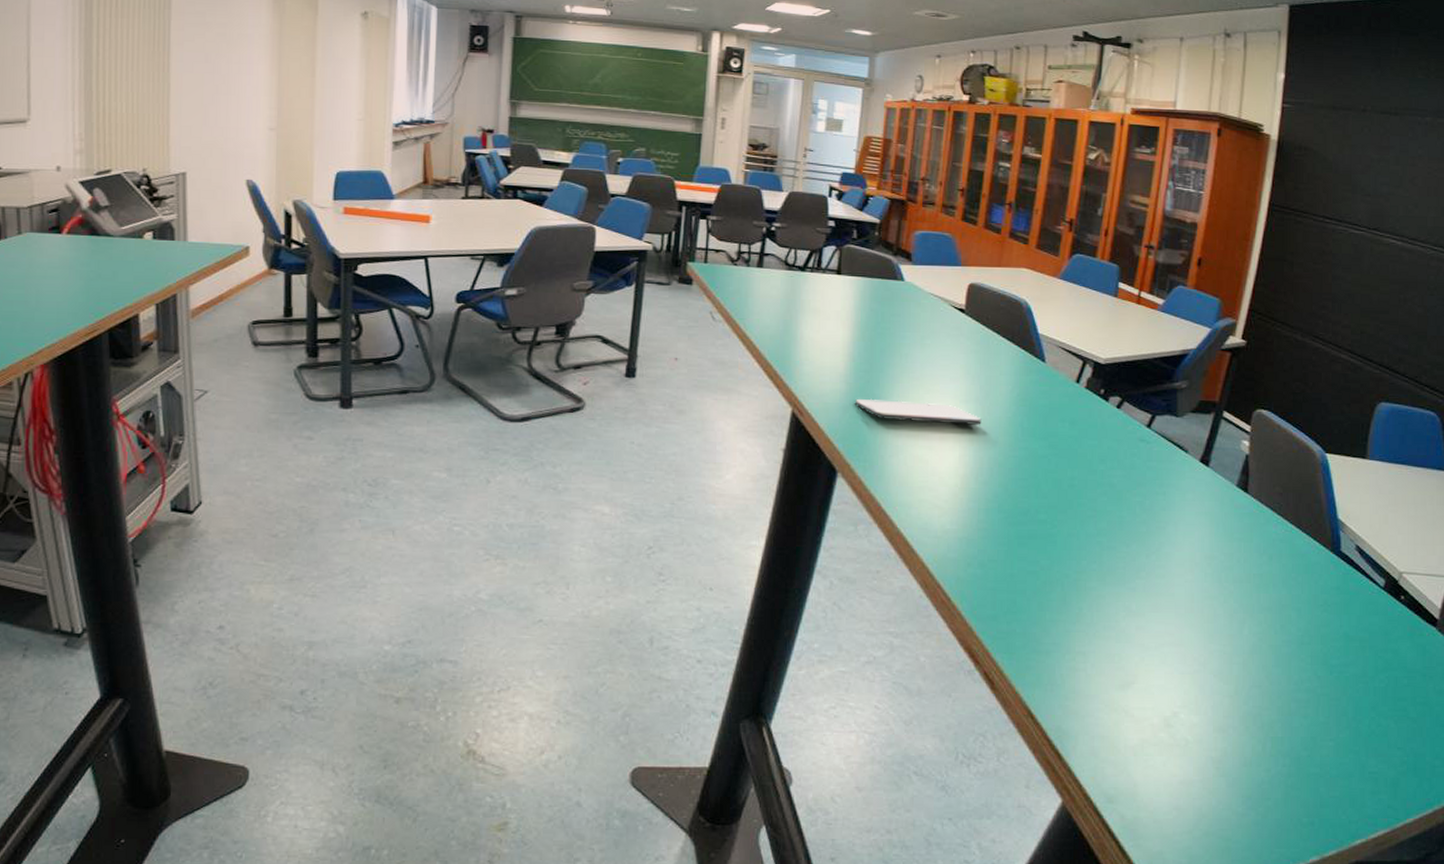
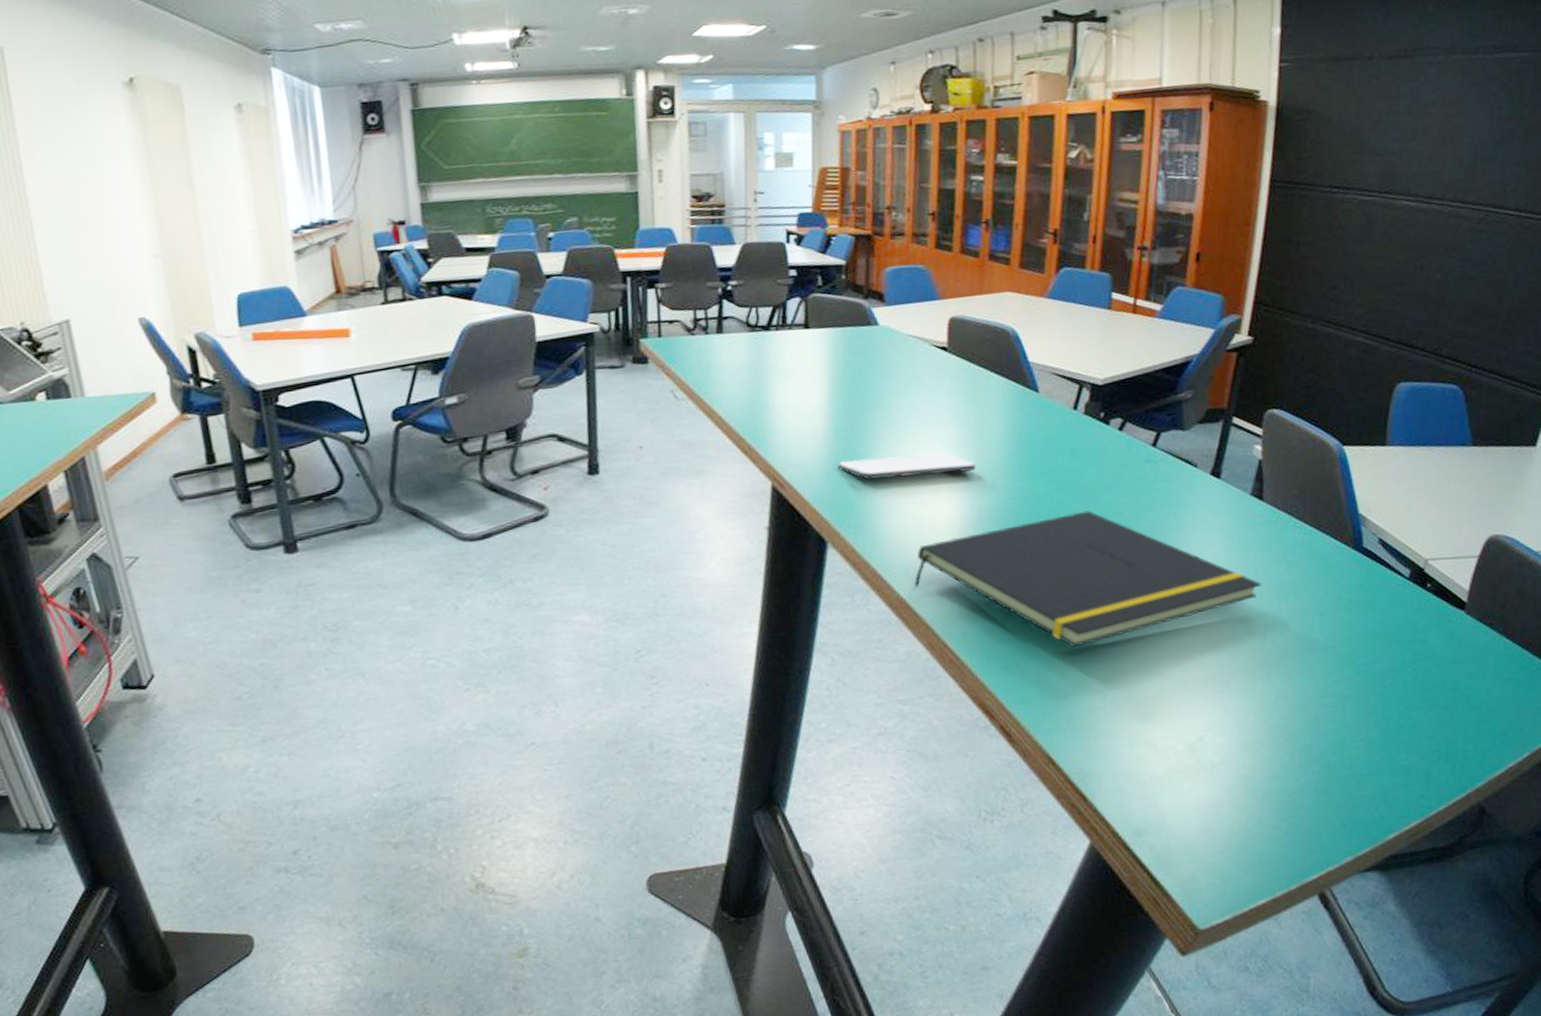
notepad: none [915,478,1243,607] -> present [914,510,1262,648]

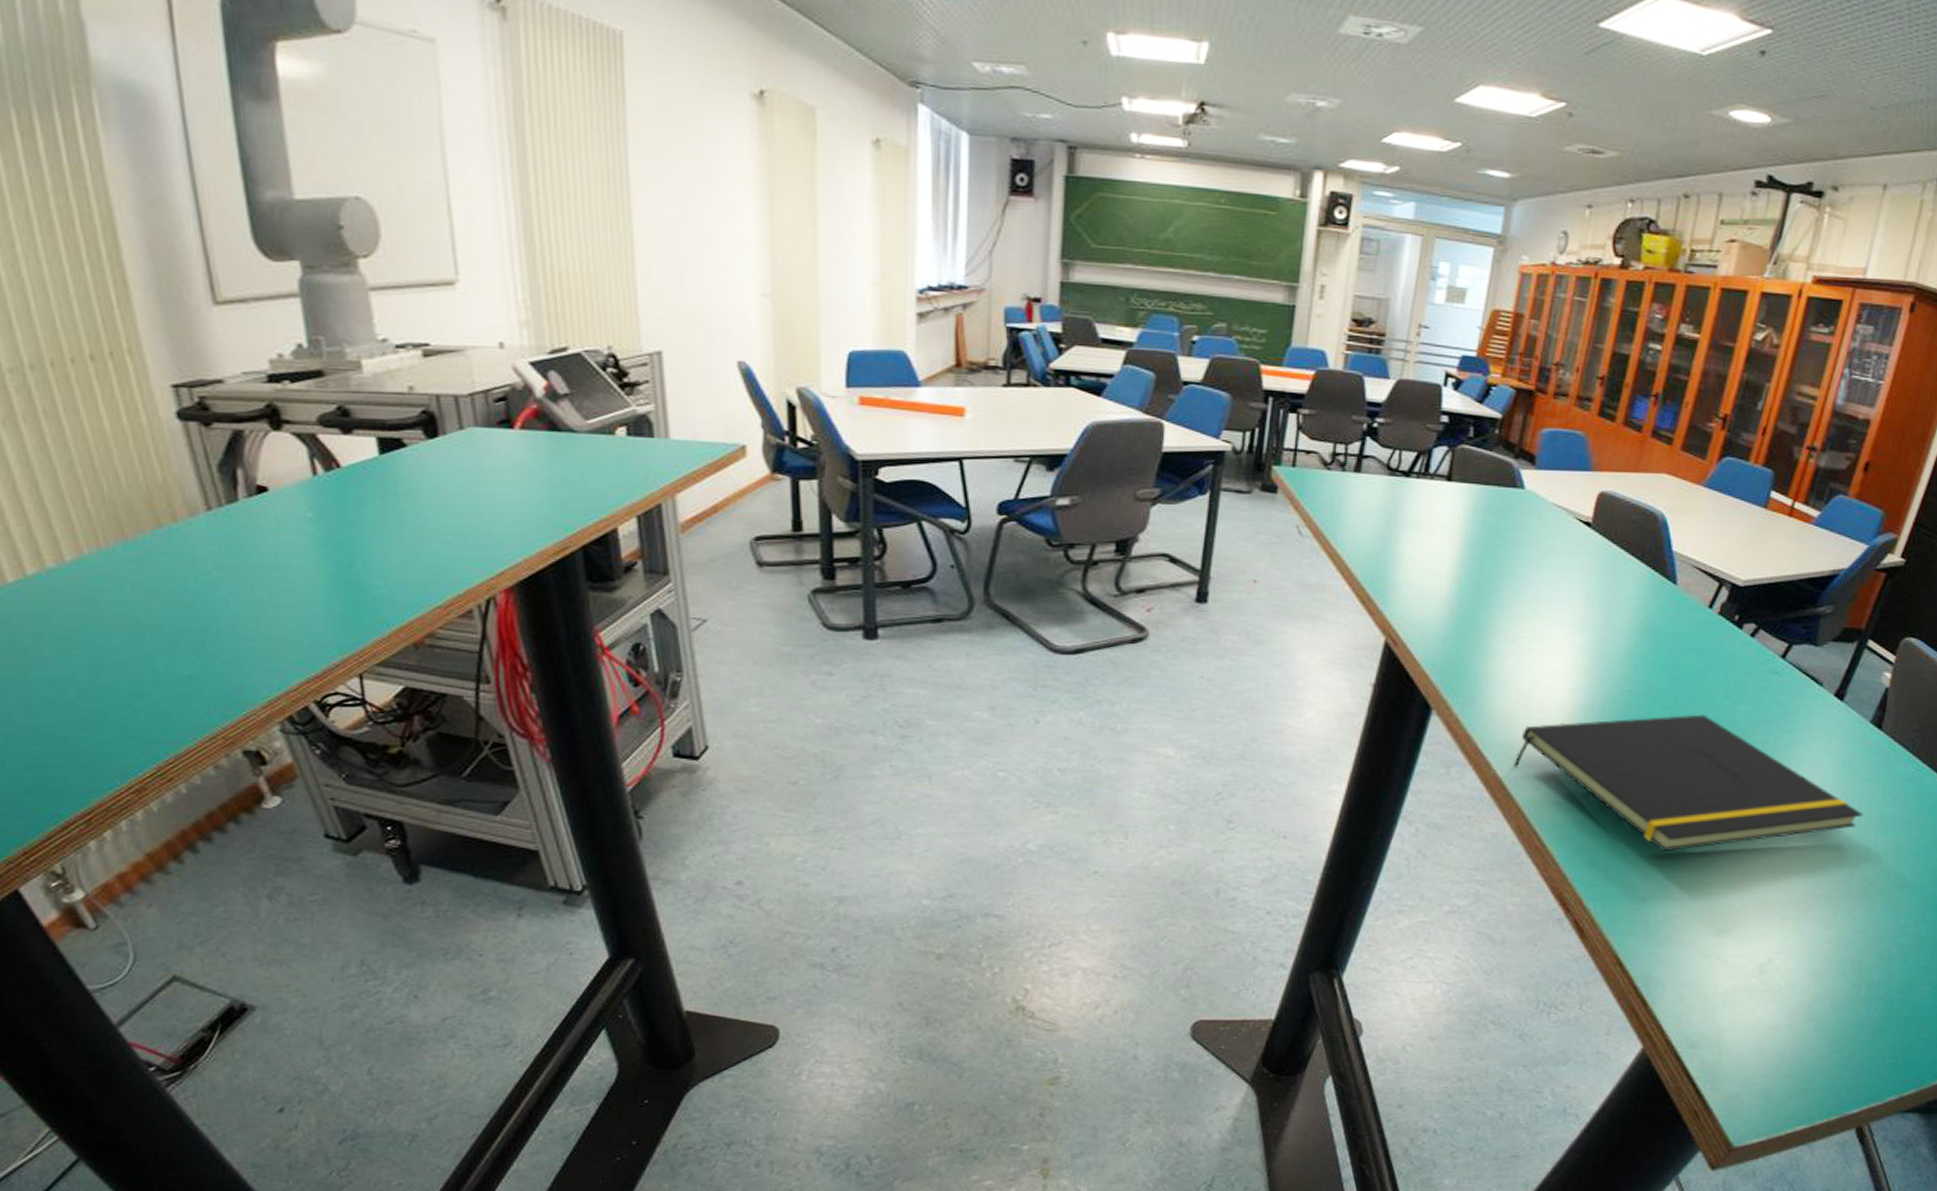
smartphone: present [838,453,976,480] -> none [1456,626,1598,657]

